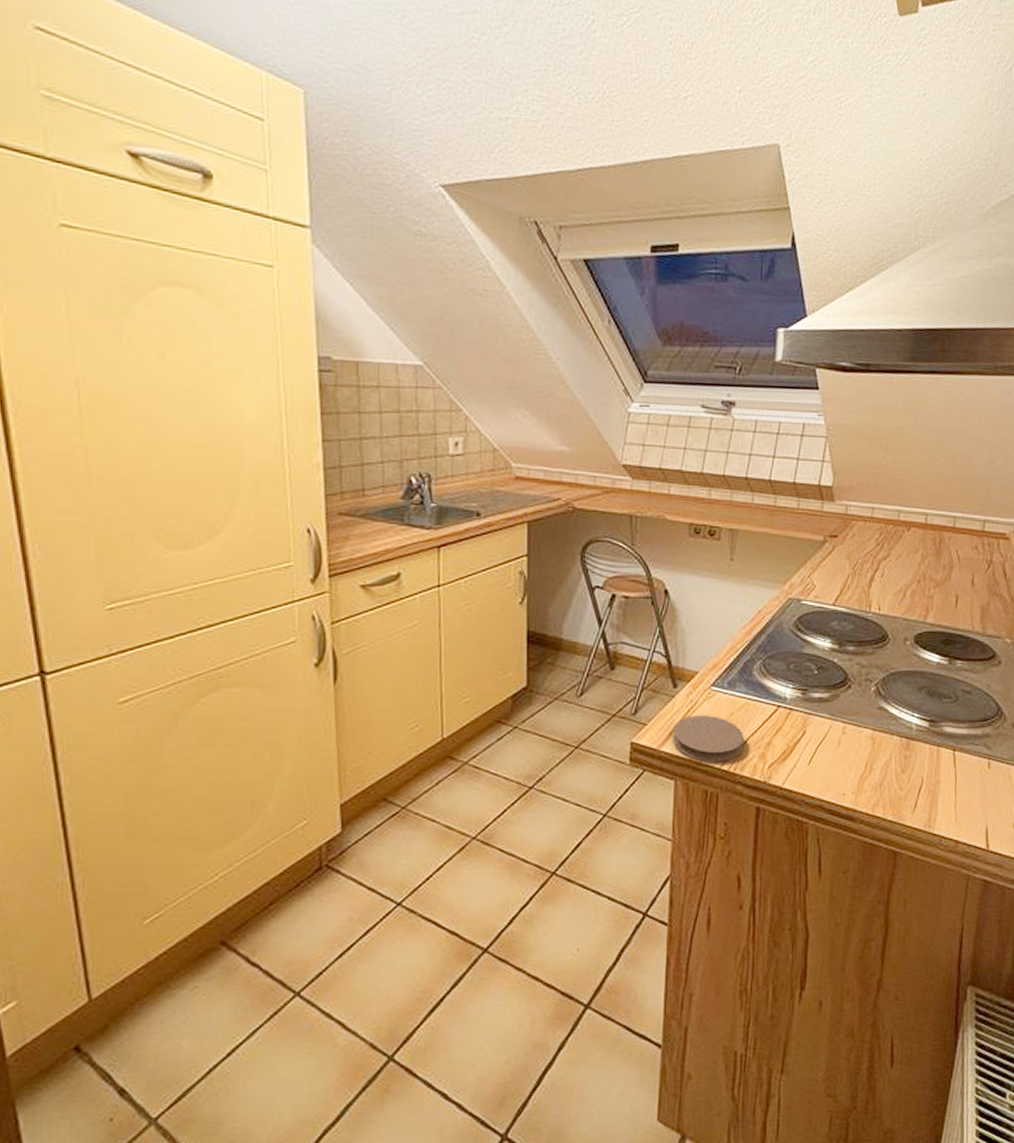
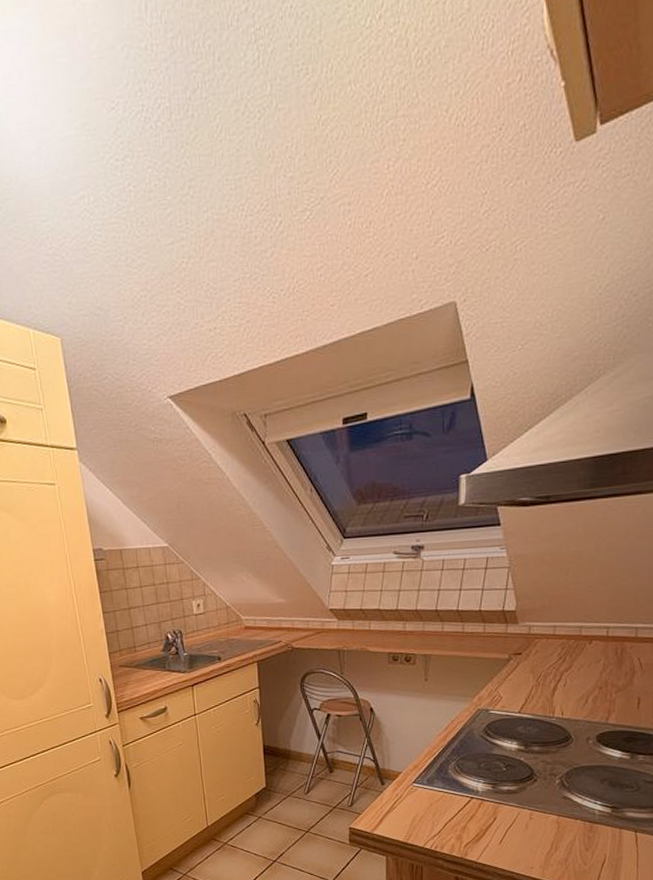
coaster: present [673,715,744,762] -> none [383,806,442,842]

